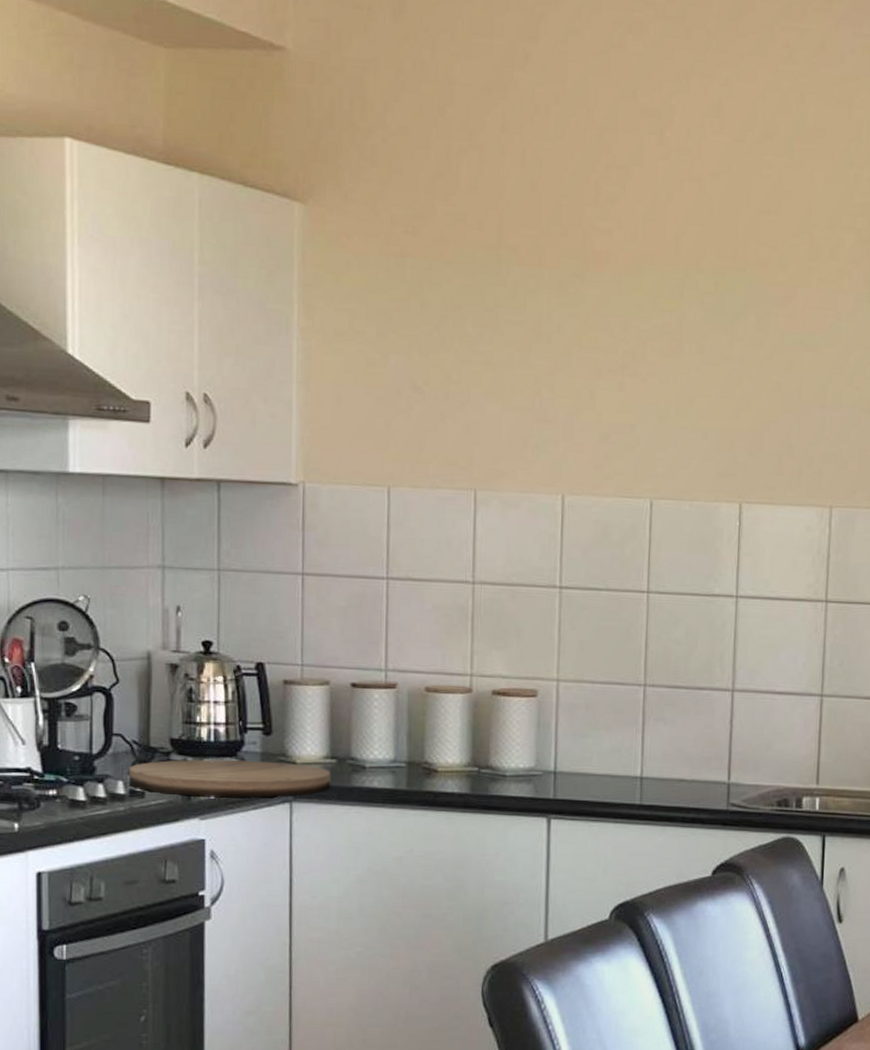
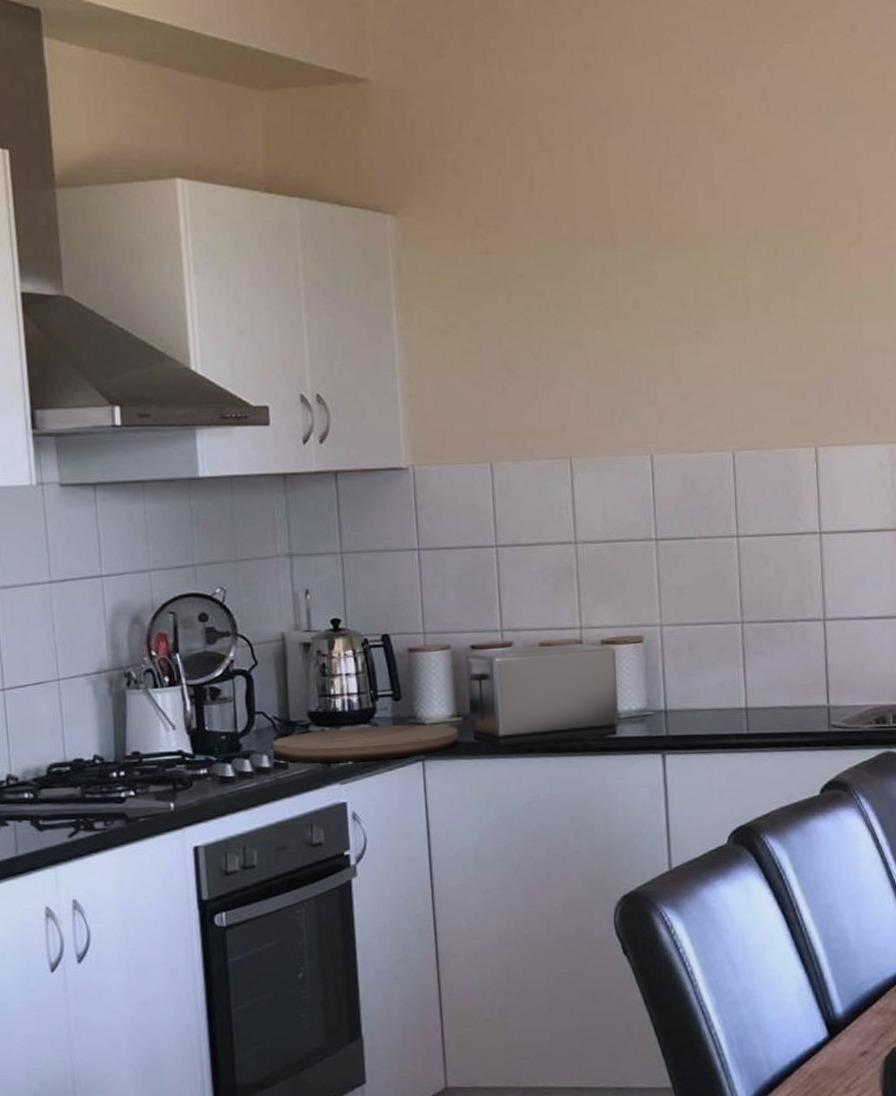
toaster: none [343,690,506,797] -> present [466,643,620,748]

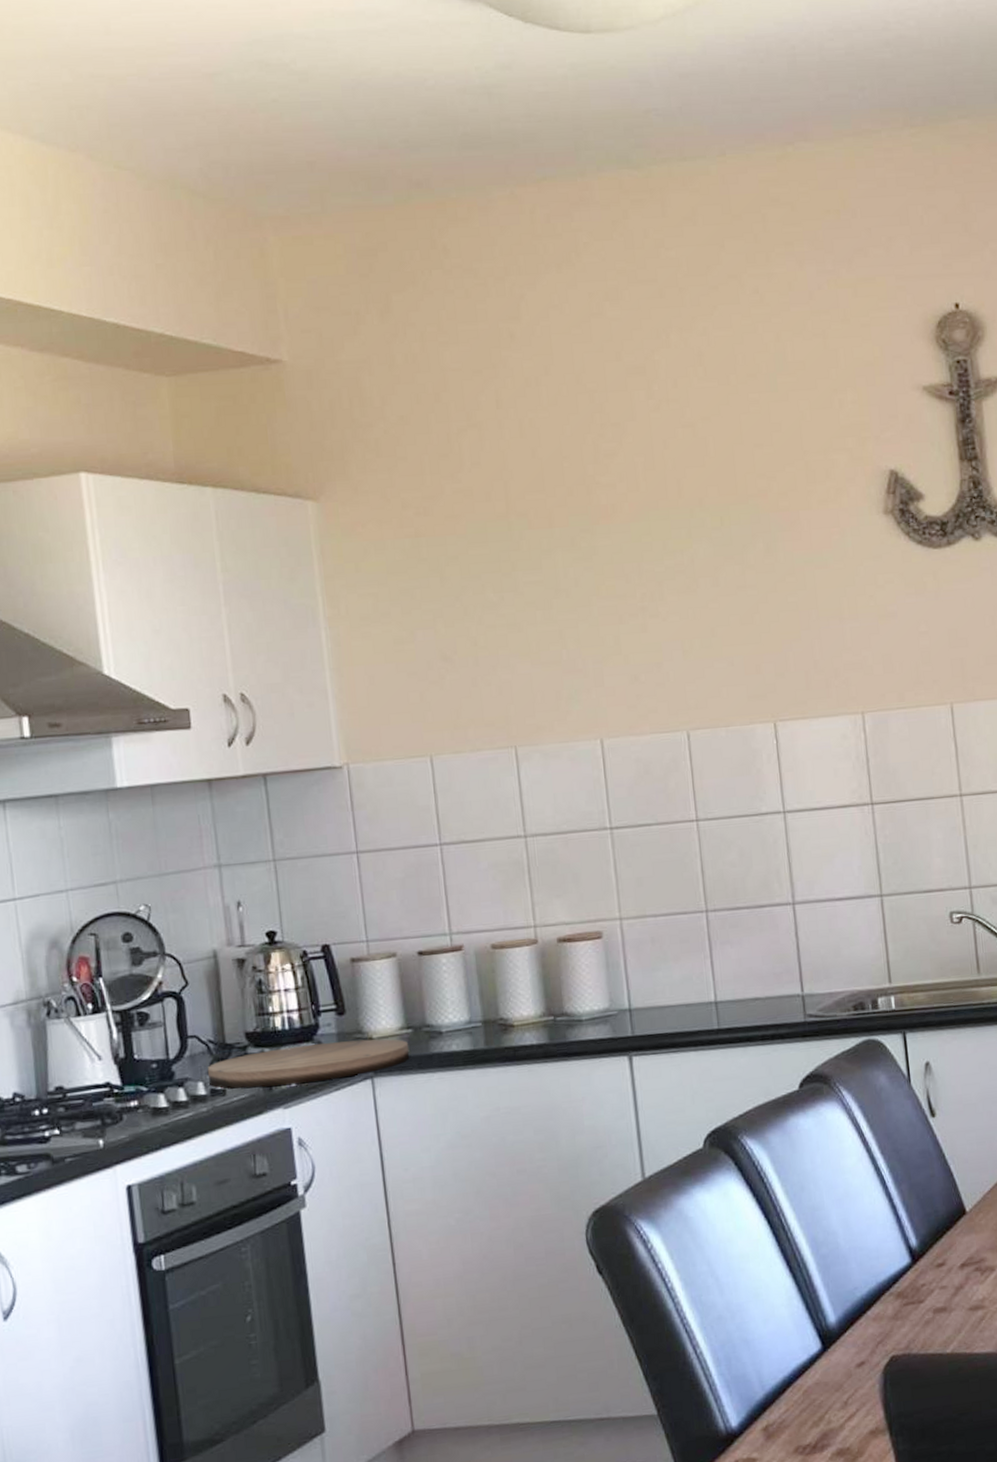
toaster: present [466,643,620,748] -> none [413,943,582,1059]

